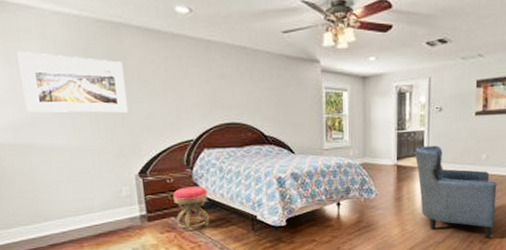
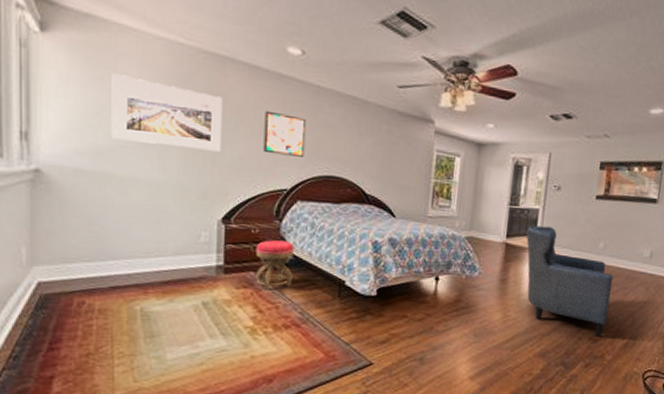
wall art: none [163,69,205,109] -> present [263,110,307,157]

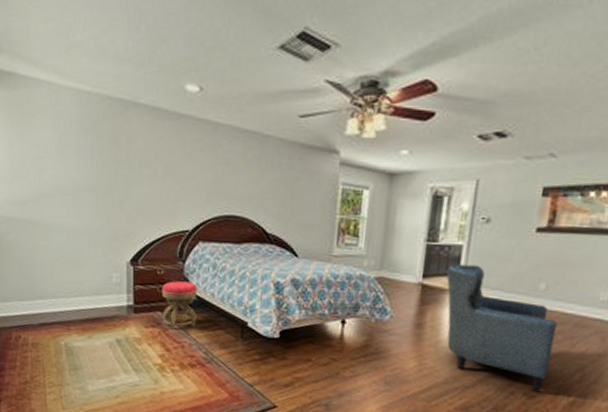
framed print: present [111,72,223,152] -> none [31,126,127,196]
wall art: present [263,110,307,157] -> none [165,152,206,197]

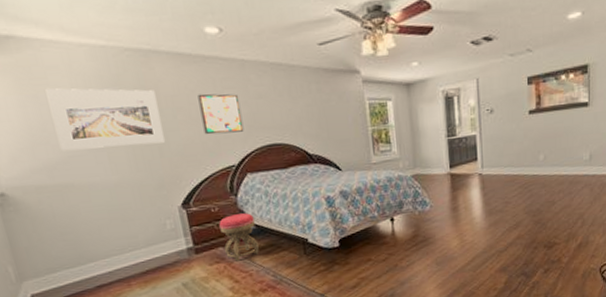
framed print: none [31,126,127,196] -> present [45,88,165,151]
wall art: none [165,152,206,197] -> present [197,93,244,135]
armchair: present [446,263,558,394] -> none [467,149,558,244]

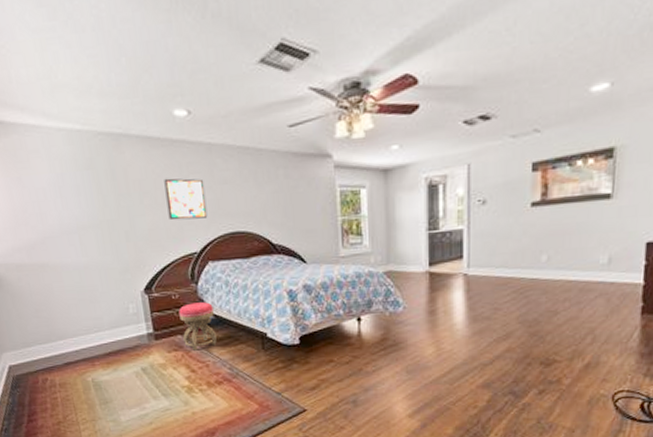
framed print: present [45,88,165,151] -> none [28,171,131,232]

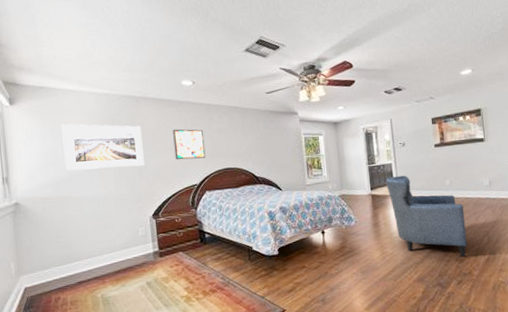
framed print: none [28,171,131,232] -> present [61,123,144,171]
stool: present [179,302,217,351] -> none [181,223,212,265]
armchair: none [451,246,563,361] -> present [385,175,467,258]

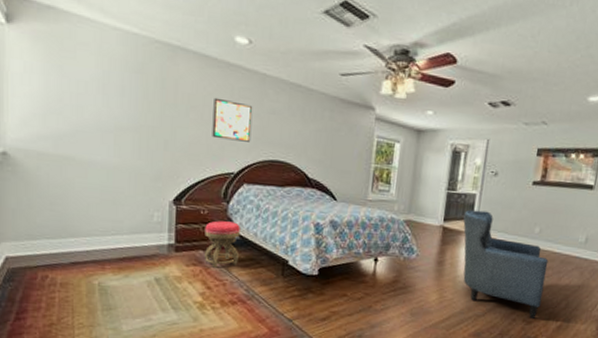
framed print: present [61,123,144,171] -> none [71,61,174,137]
stool: none [181,223,212,265] -> present [204,220,240,268]

